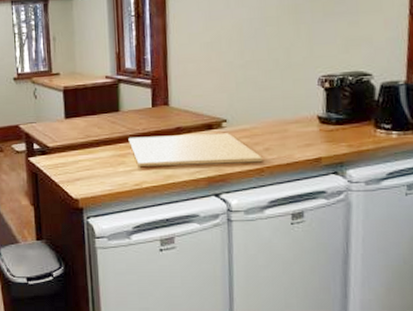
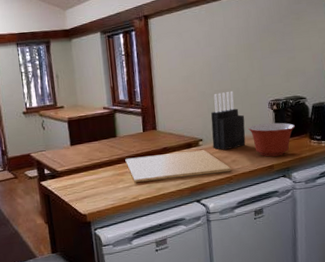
knife block: none [239,62,285,135] -> present [211,90,246,150]
mixing bowl: none [289,104,354,147] -> present [248,122,295,157]

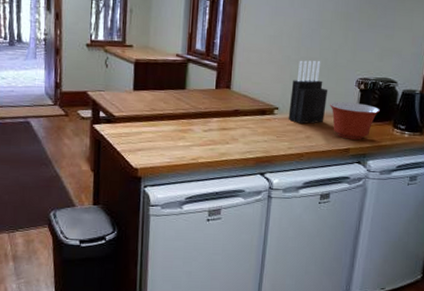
cutting board: present [125,150,232,183] -> none [190,114,304,148]

